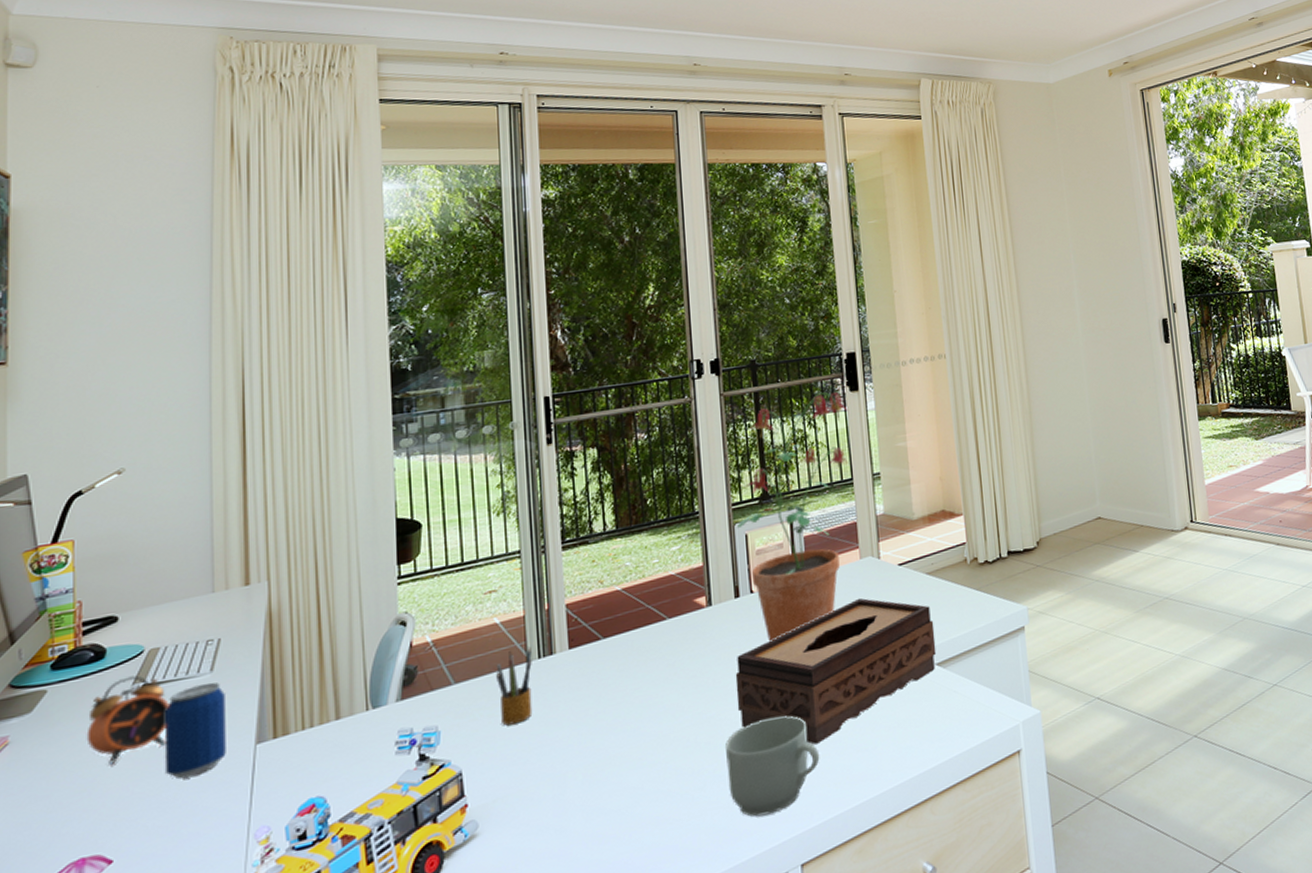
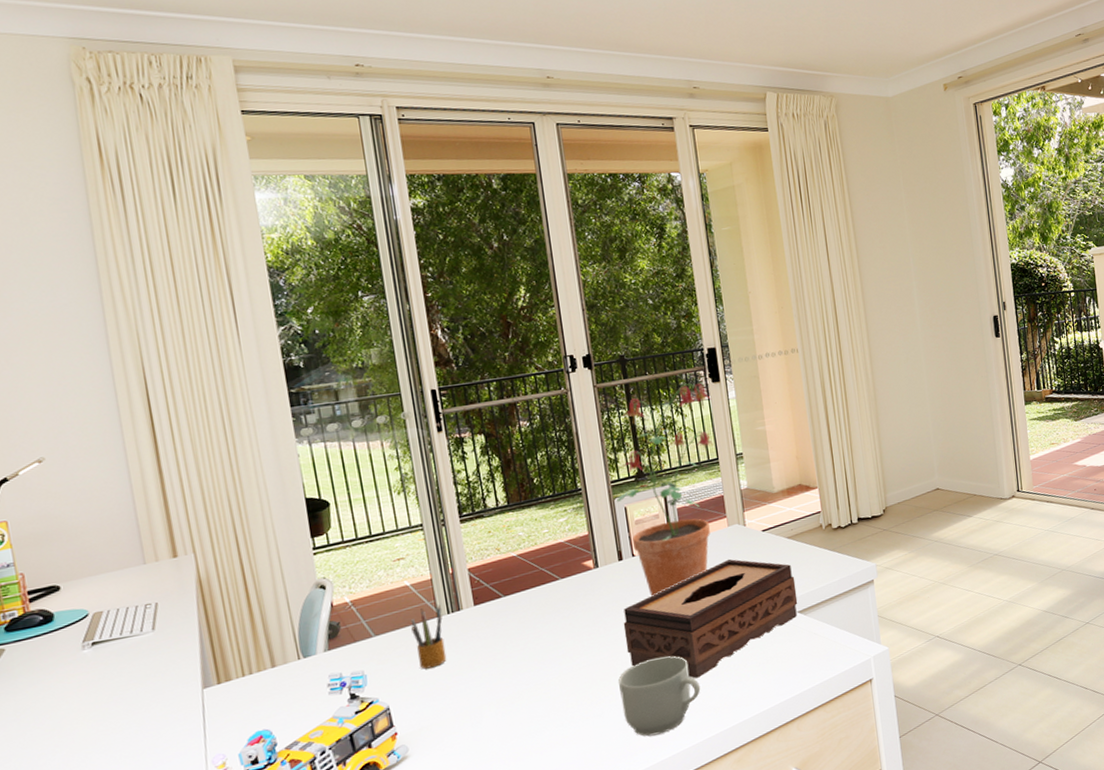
alarm clock: present [86,675,169,766] -> none [47,635,121,709]
beverage can: present [164,682,226,779] -> none [115,639,177,719]

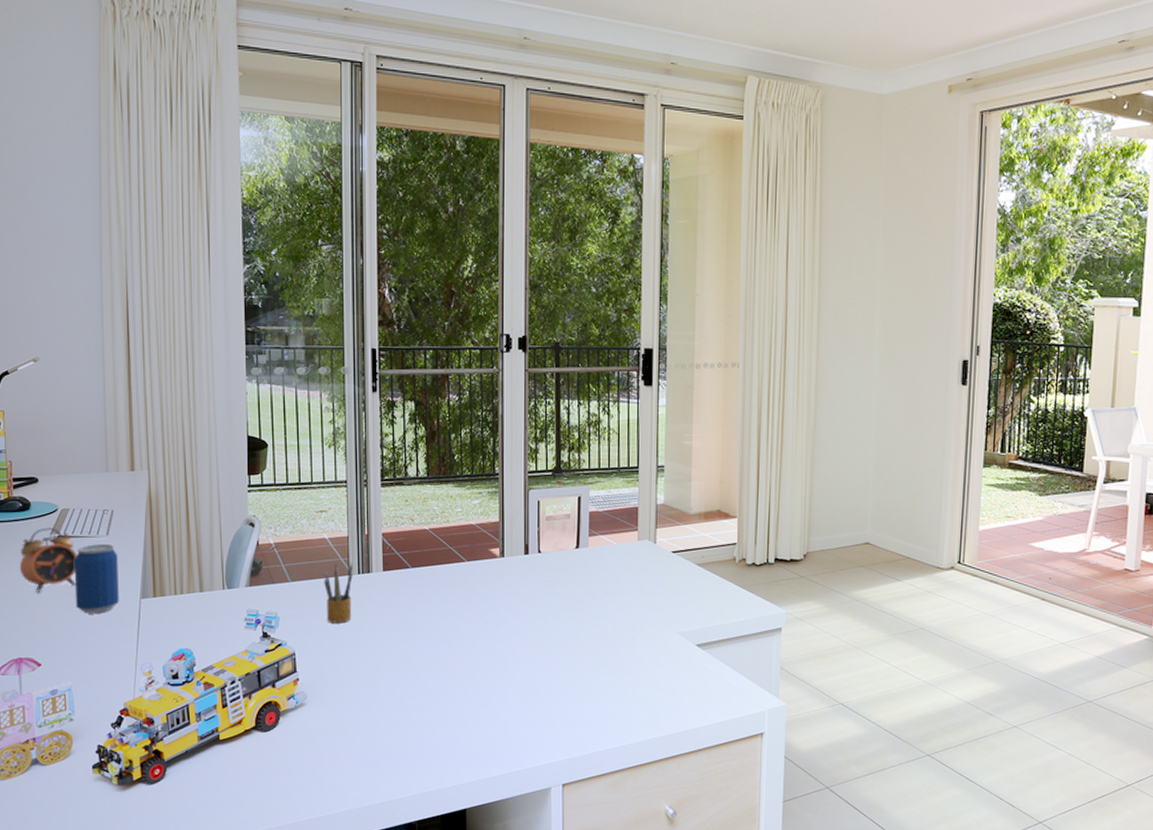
alarm clock: none [47,635,121,709] -> present [19,527,77,594]
beverage can: none [115,639,177,719] -> present [73,544,119,614]
potted plant: present [617,383,713,596] -> none [531,383,641,597]
mug: present [618,655,701,737] -> none [507,660,586,739]
tissue box: present [623,559,798,678] -> none [519,574,699,691]

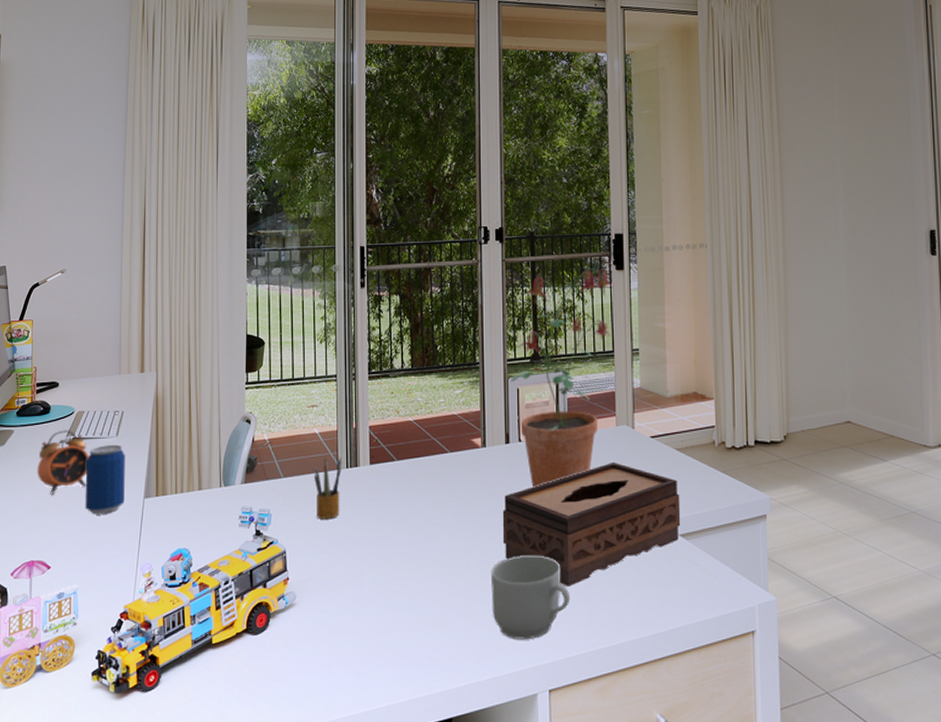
mug: none [507,660,586,739] -> present [491,554,570,640]
tissue box: none [519,574,699,691] -> present [502,461,681,586]
potted plant: none [531,383,641,597] -> present [511,269,614,488]

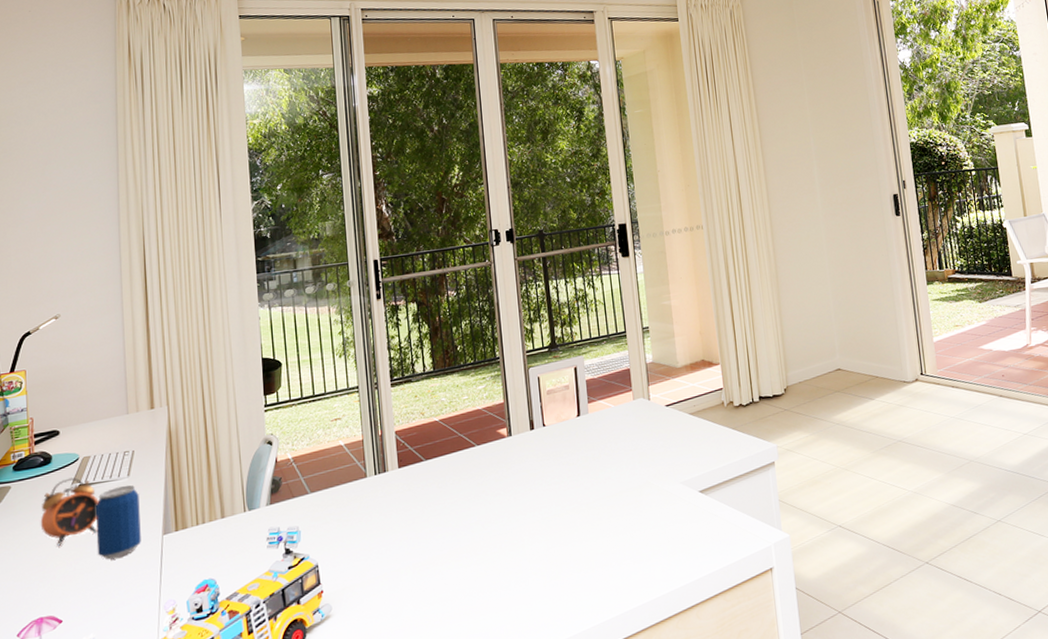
pencil box: present [314,457,341,520] -> none [342,465,372,529]
mug: present [491,554,570,640] -> none [525,530,603,613]
tissue box: present [502,461,681,586] -> none [532,433,699,555]
potted plant: present [511,269,614,488] -> none [531,258,622,468]

